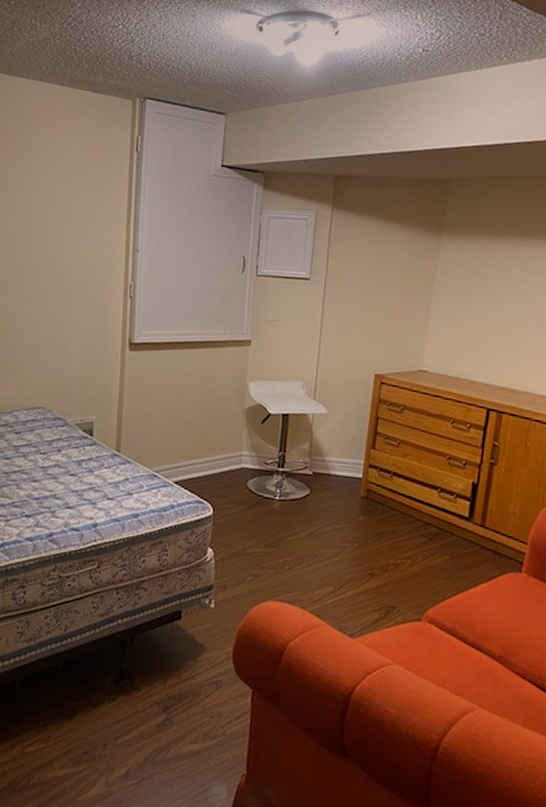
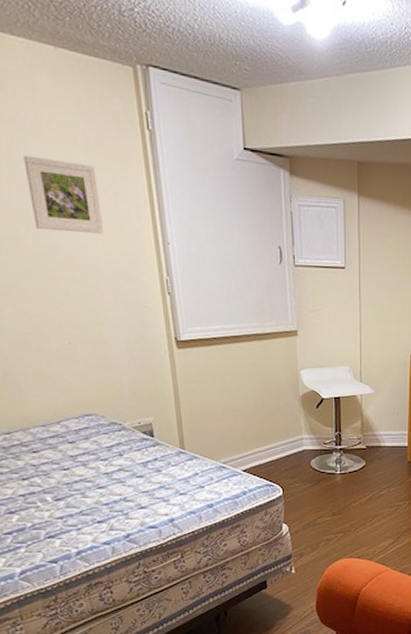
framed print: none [26,175,86,242] -> present [24,155,104,234]

